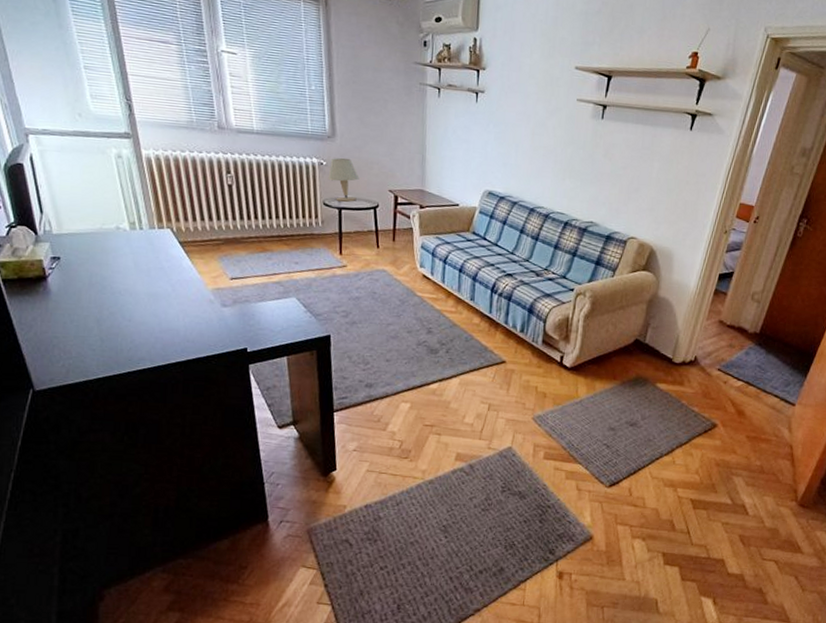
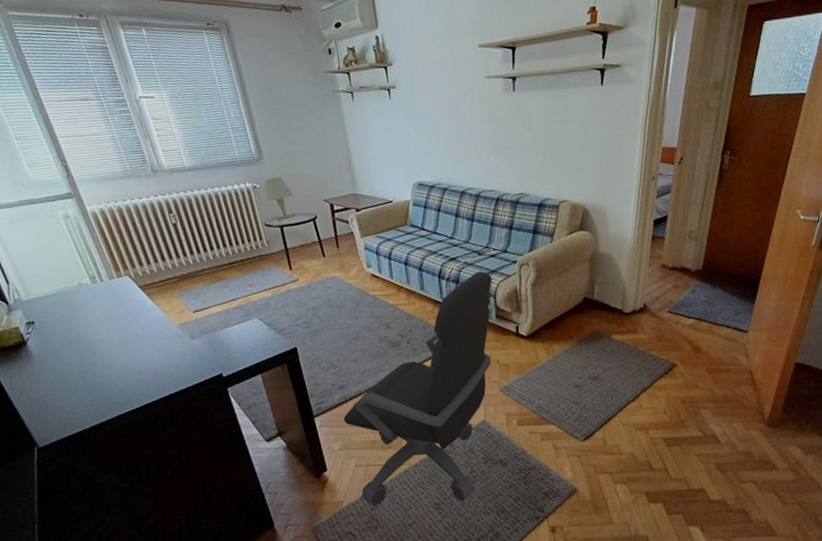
office chair: none [364,293,547,528] -> present [343,271,493,506]

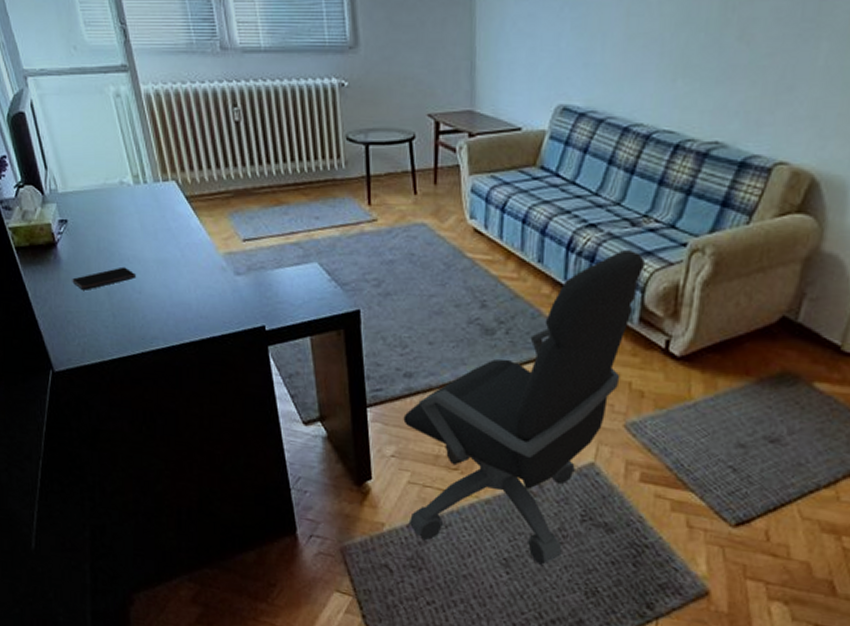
phone: none [45,350,104,376] -> present [72,266,135,290]
table lamp: present [263,176,295,220] -> none [351,74,390,134]

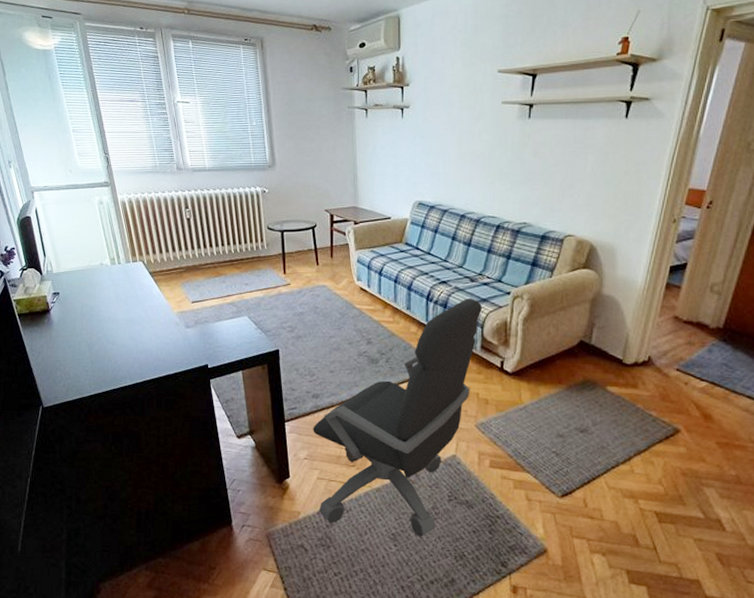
phone: present [72,266,135,290] -> none [61,325,110,344]

